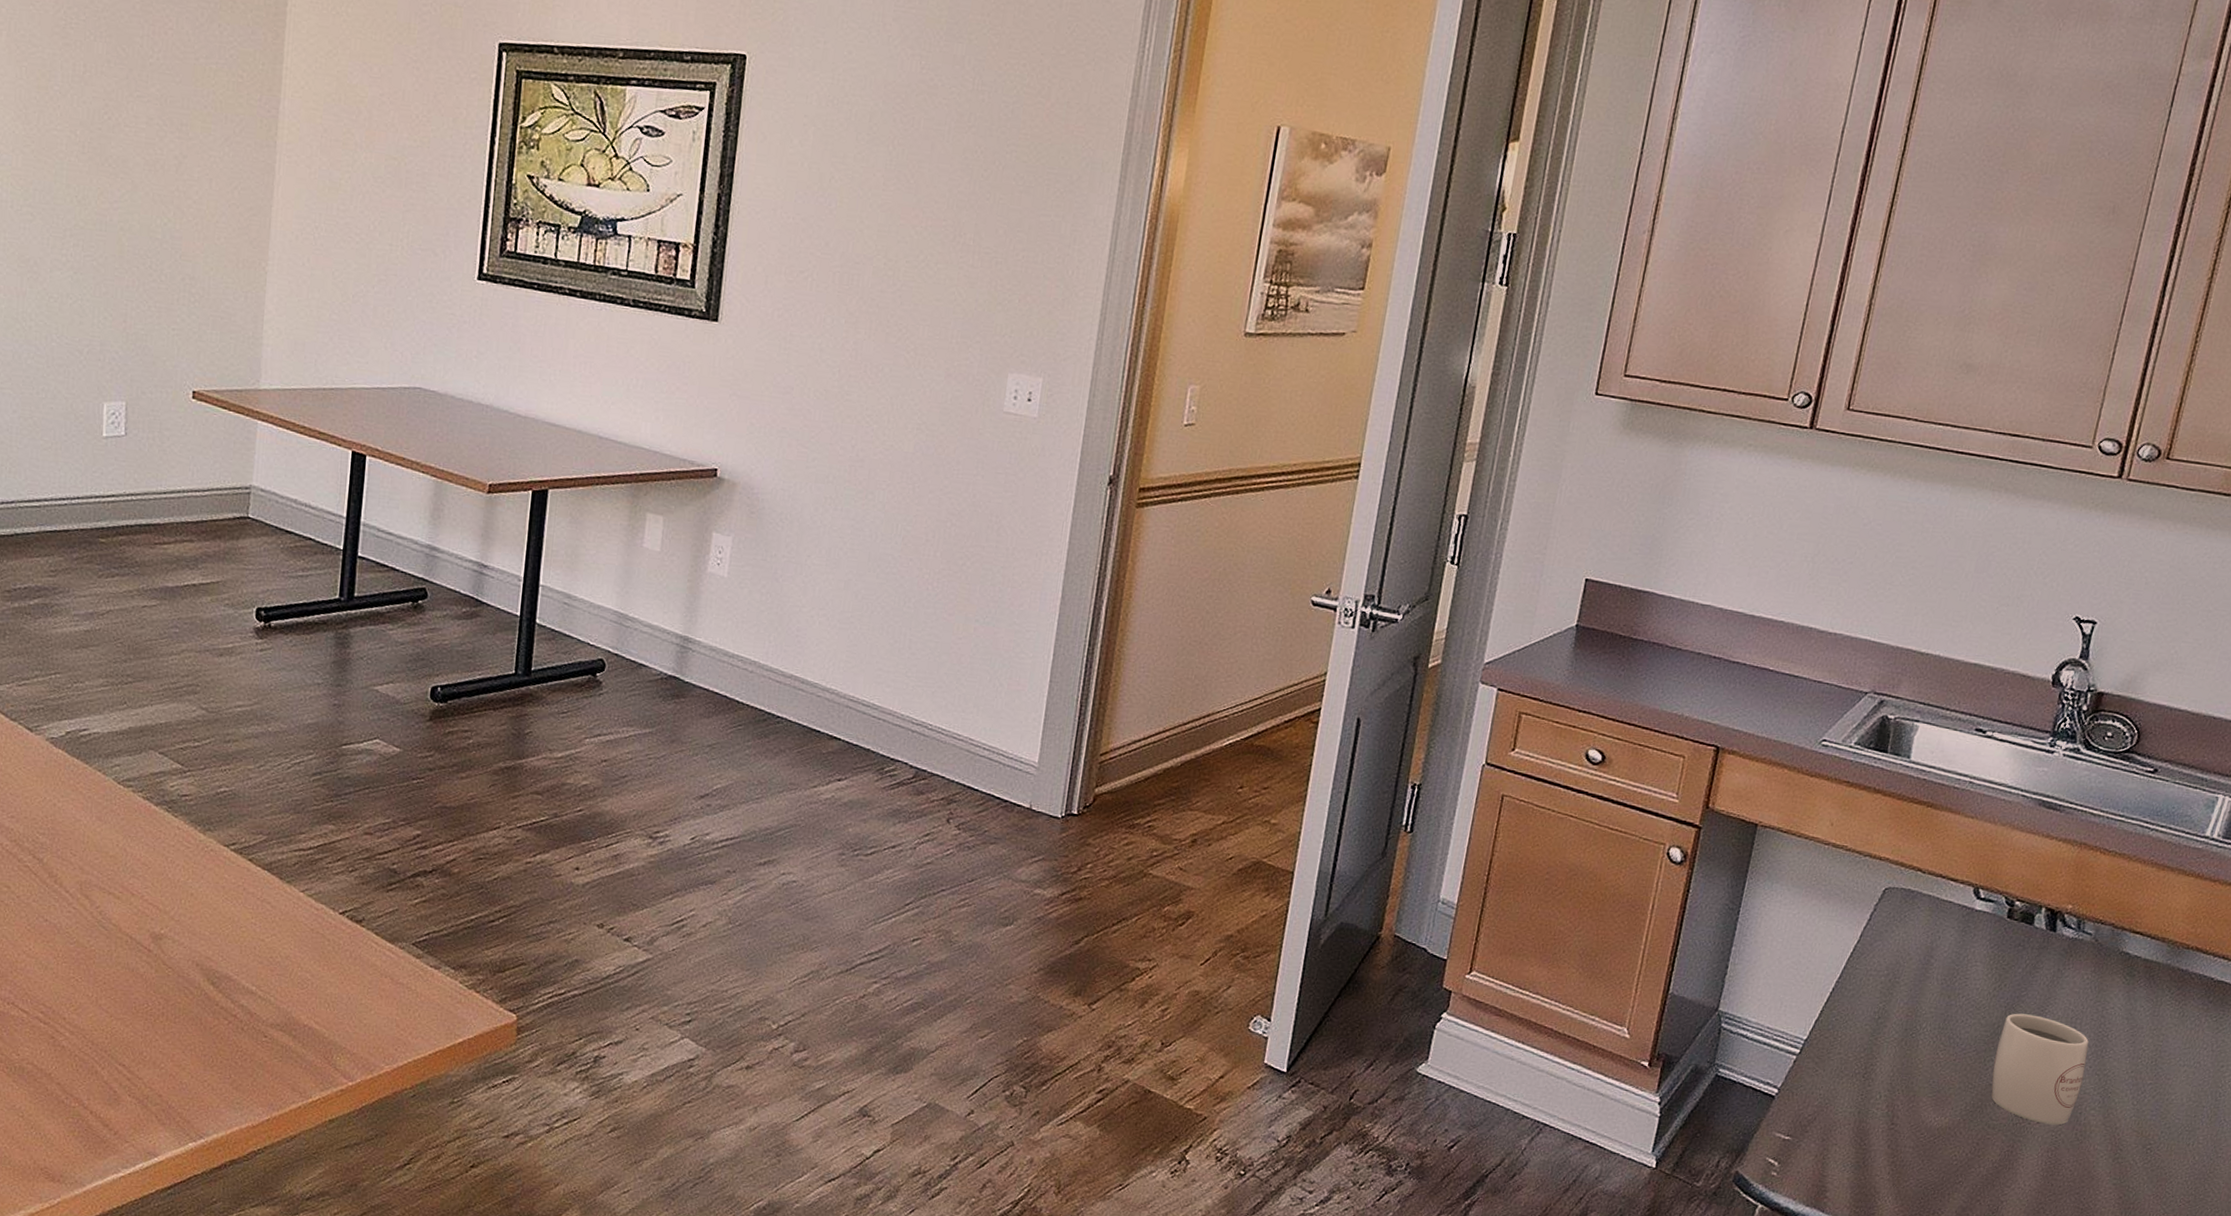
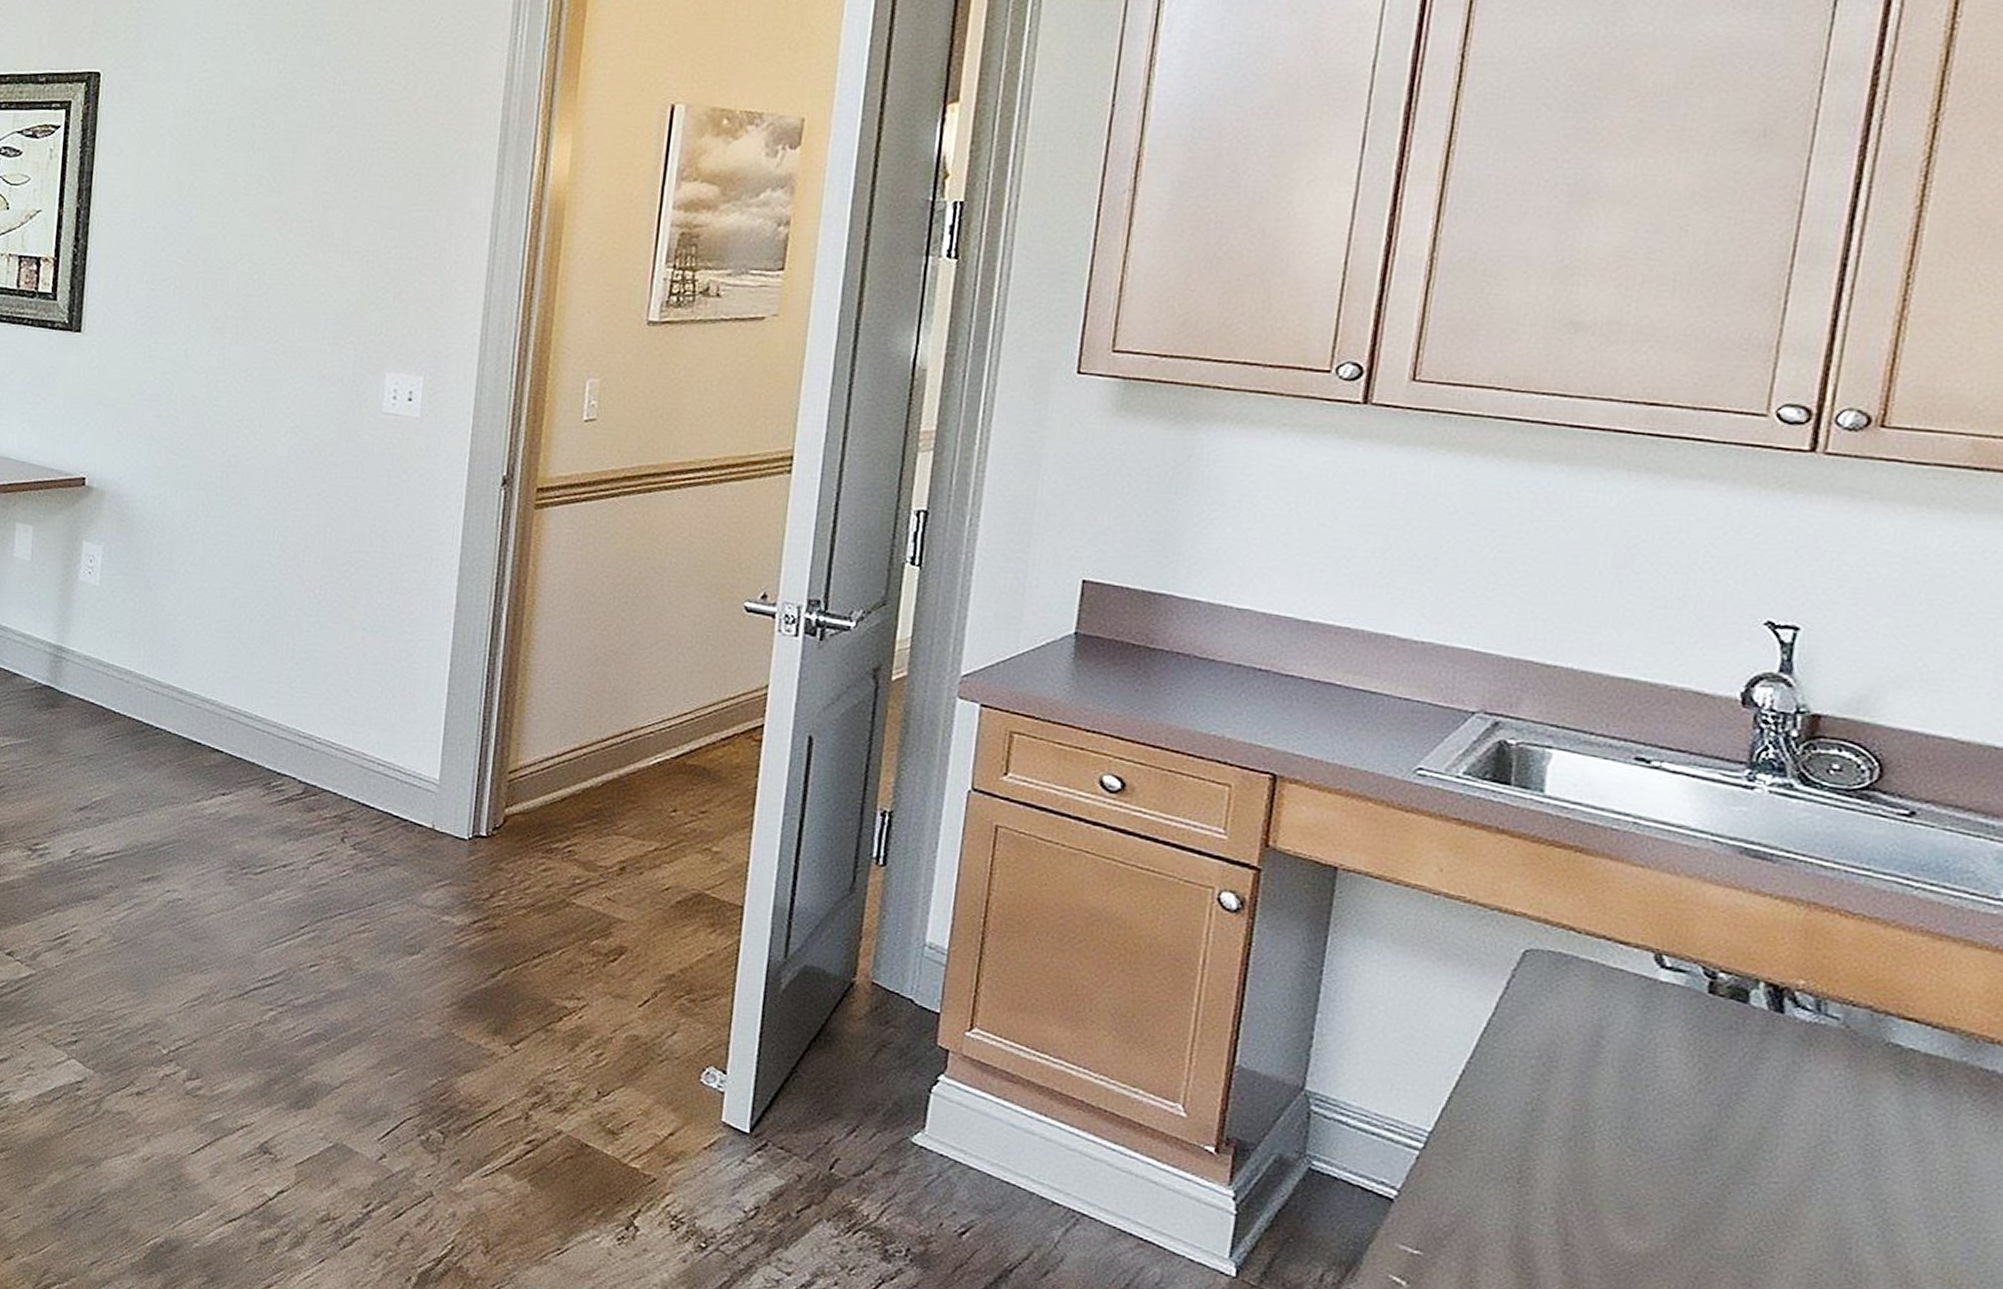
mug: present [1991,1013,2089,1126] -> none [1708,1114,1852,1262]

